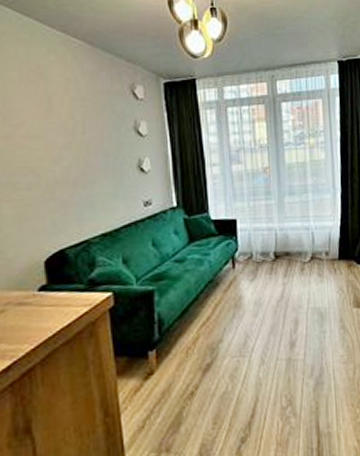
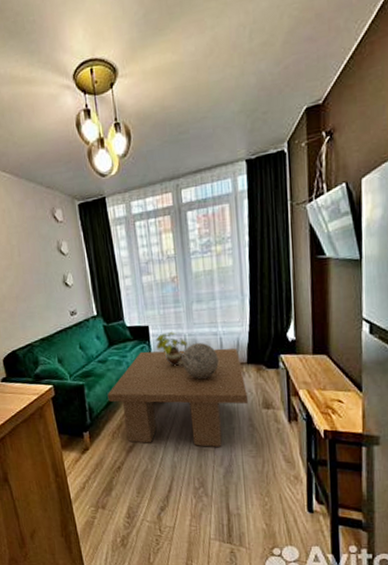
coffee table: none [183,244,340,359] -> present [107,348,249,447]
potted plant: none [243,226,278,265] -> present [155,332,187,367]
decorative sphere: none [272,238,310,278] -> present [182,343,219,379]

